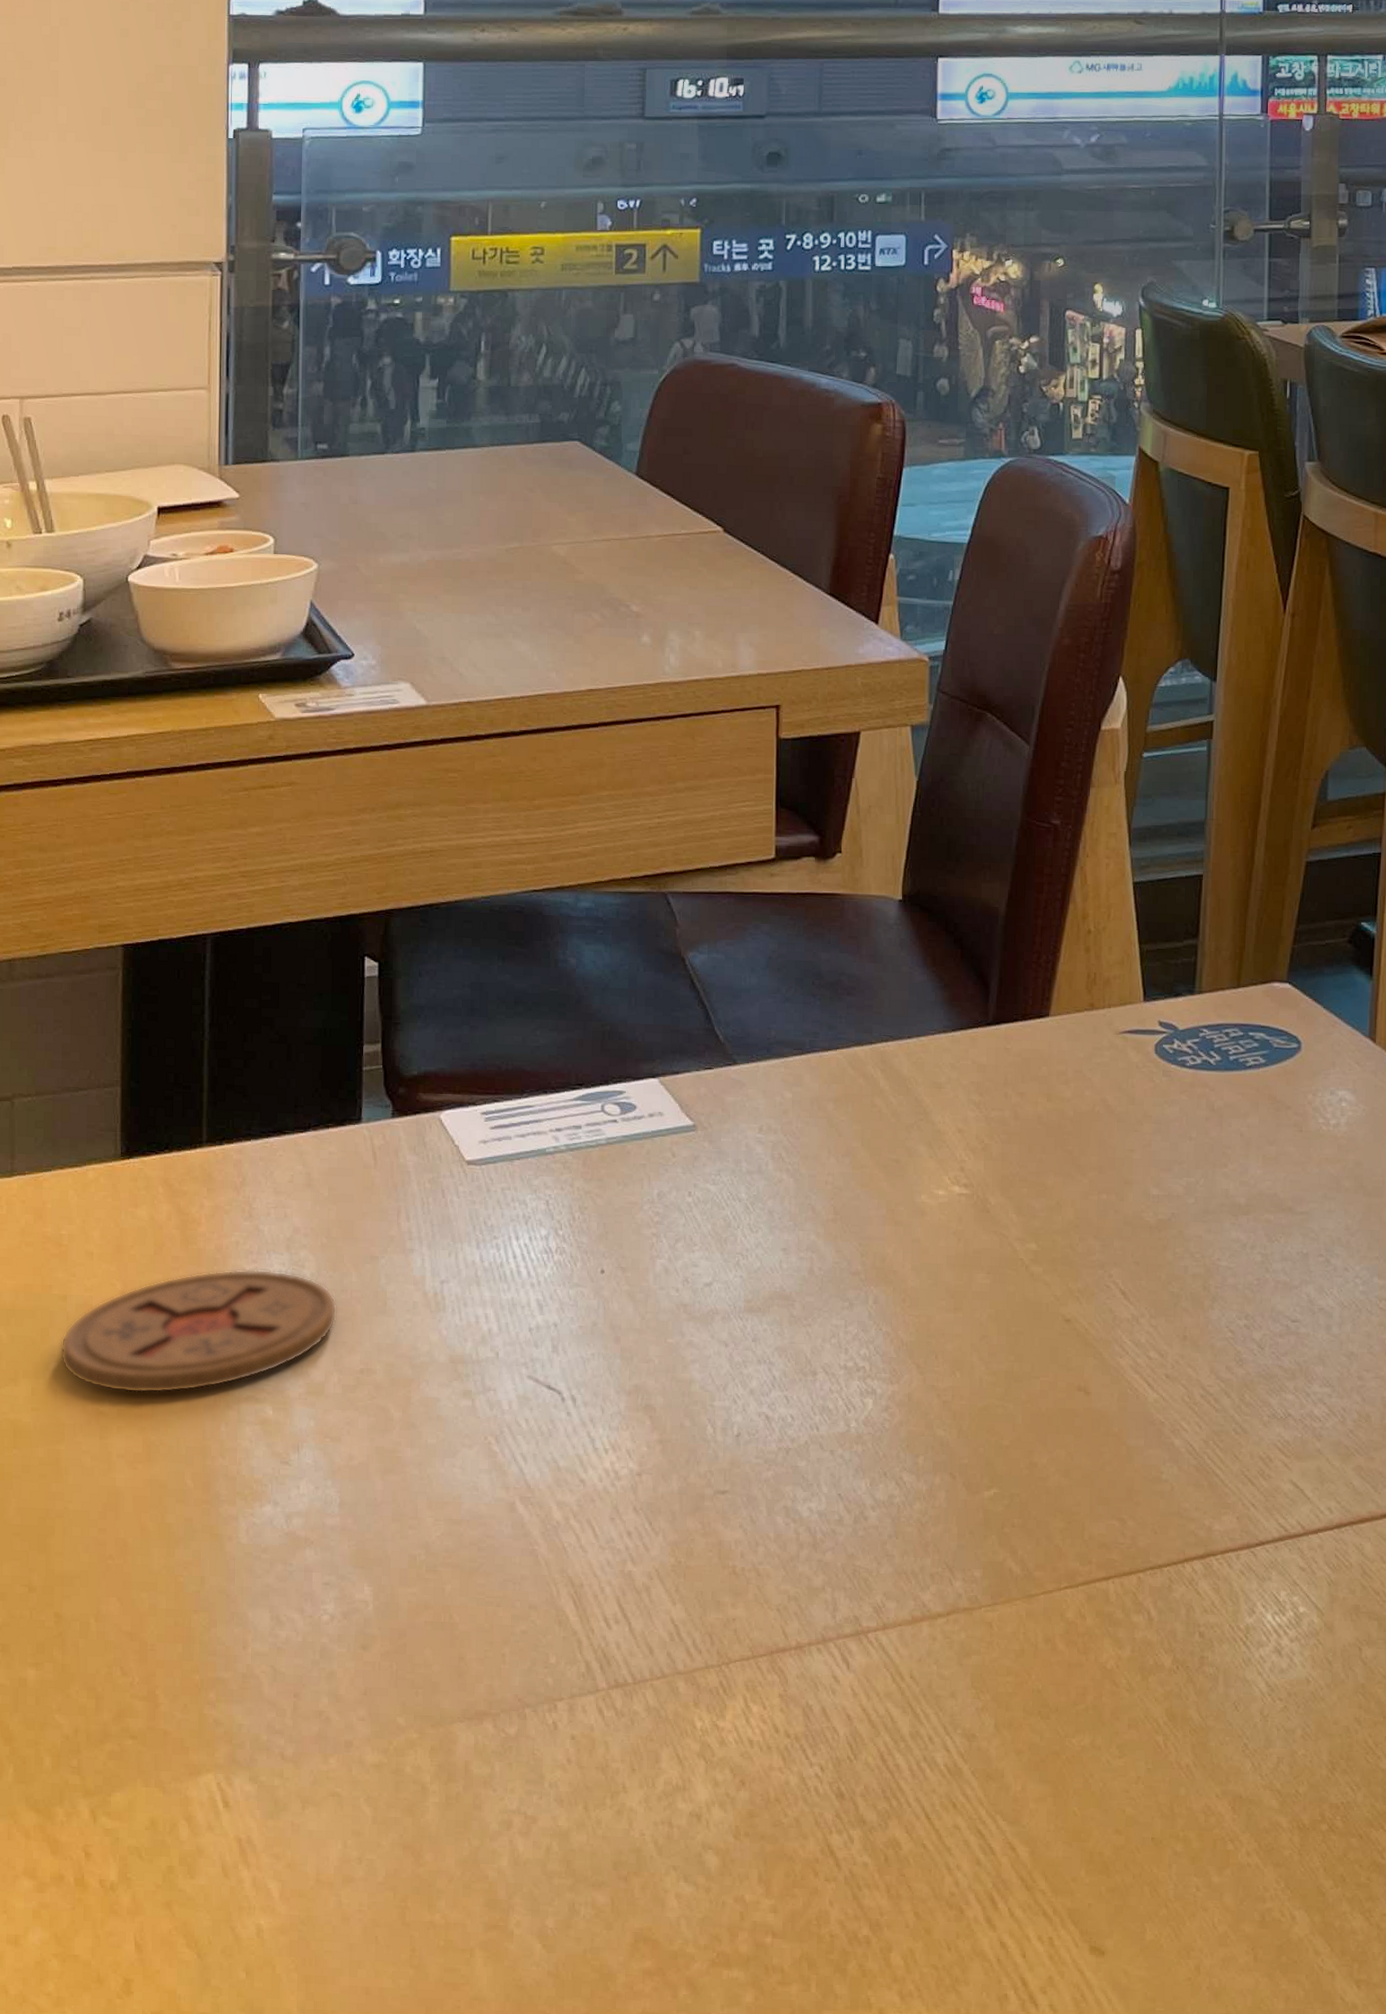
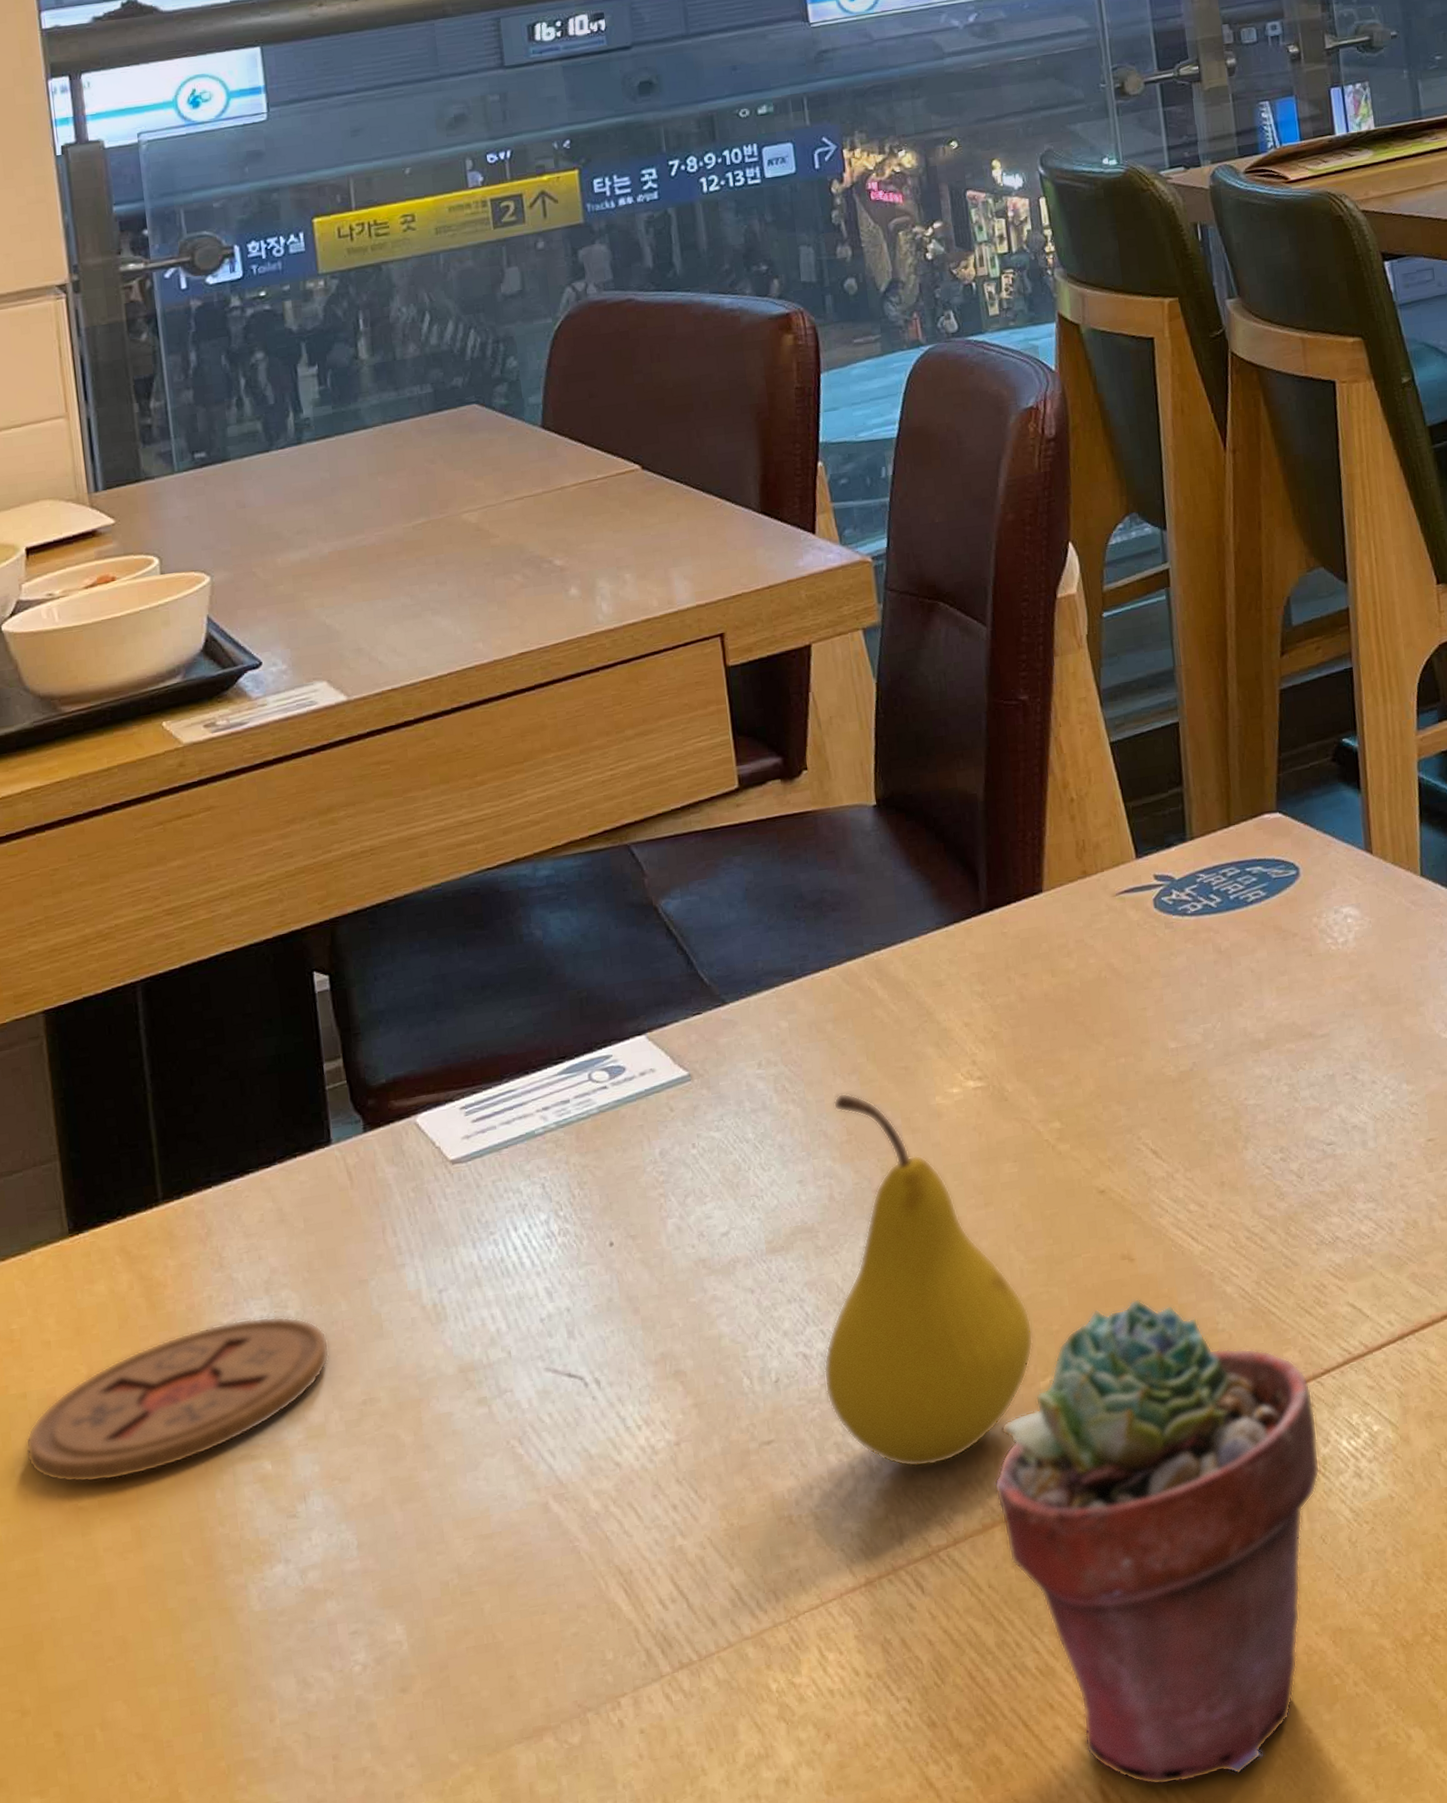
fruit: none [782,1173,984,1549] -> present [823,1093,1034,1468]
potted succulent: none [928,1431,1245,1914] -> present [994,1298,1321,1786]

